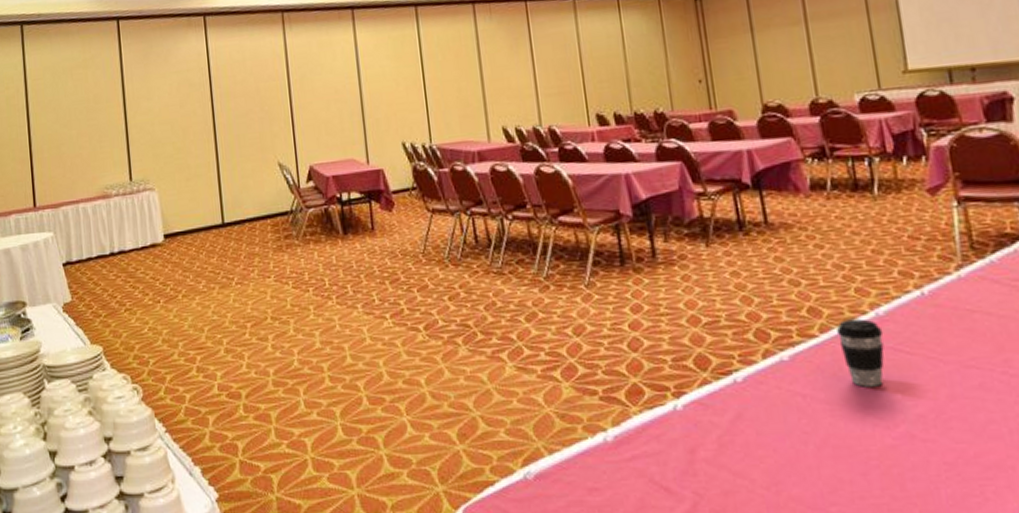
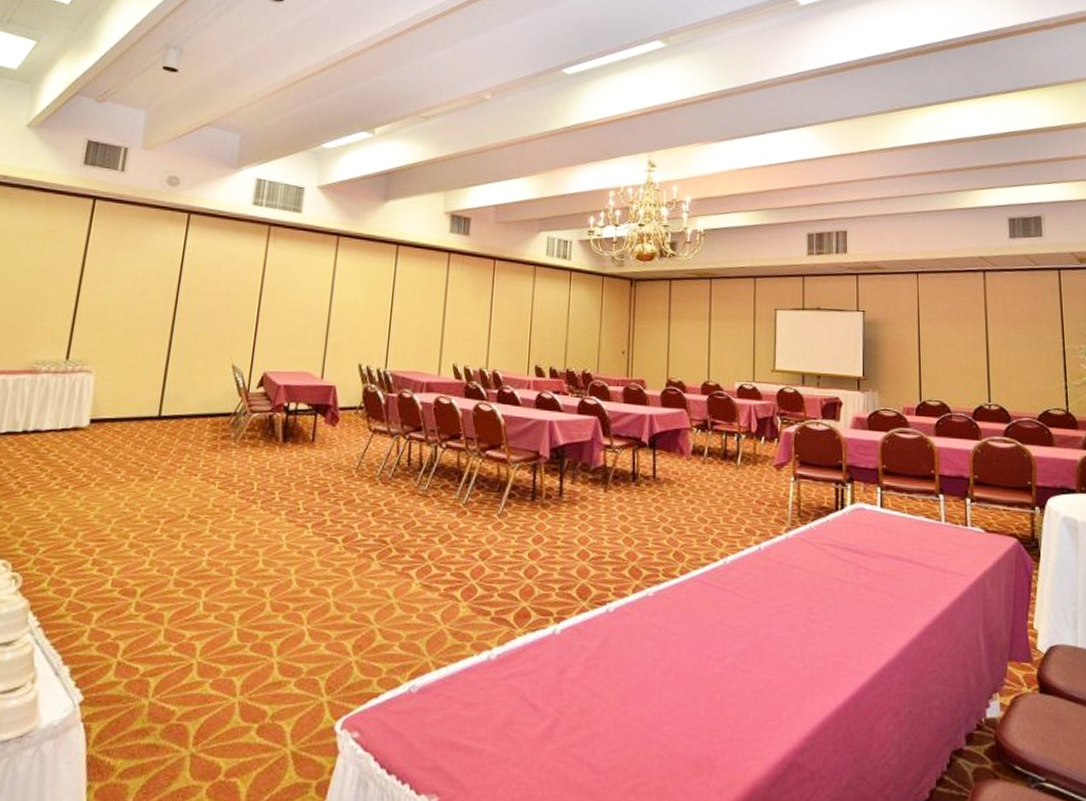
coffee cup: present [837,319,884,387] -> none [693,565,727,623]

